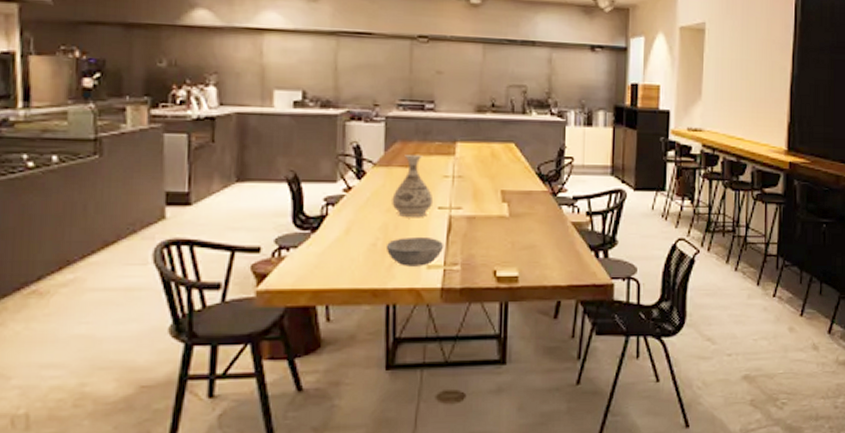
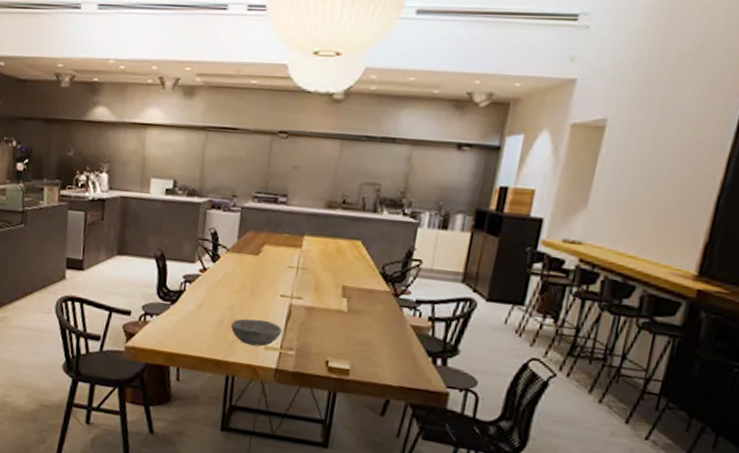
vase: present [392,155,434,217] -> none [239,244,277,302]

